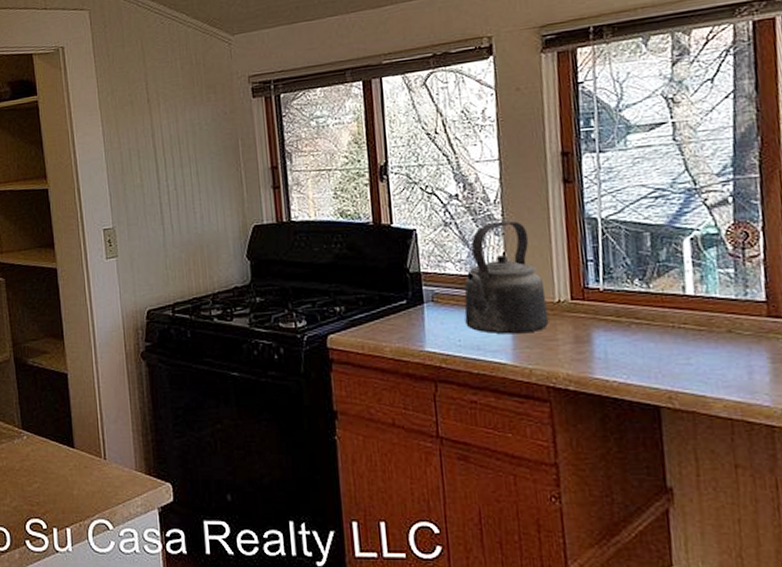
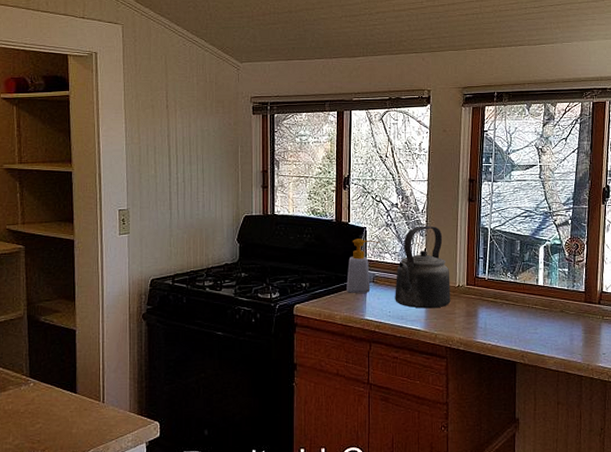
soap bottle: none [395,244,438,317] -> present [346,239,380,293]

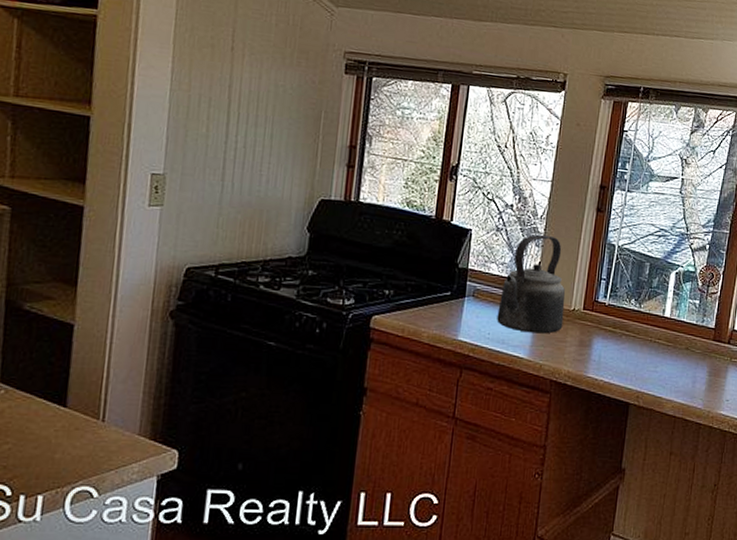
soap bottle: present [346,239,380,293] -> none [439,242,487,309]

